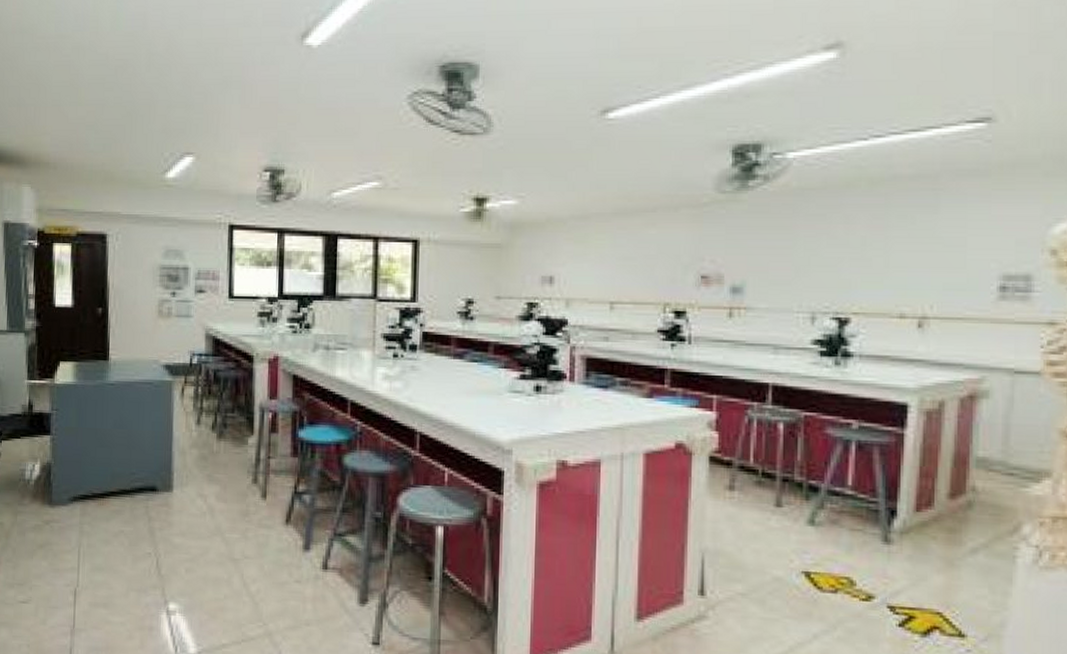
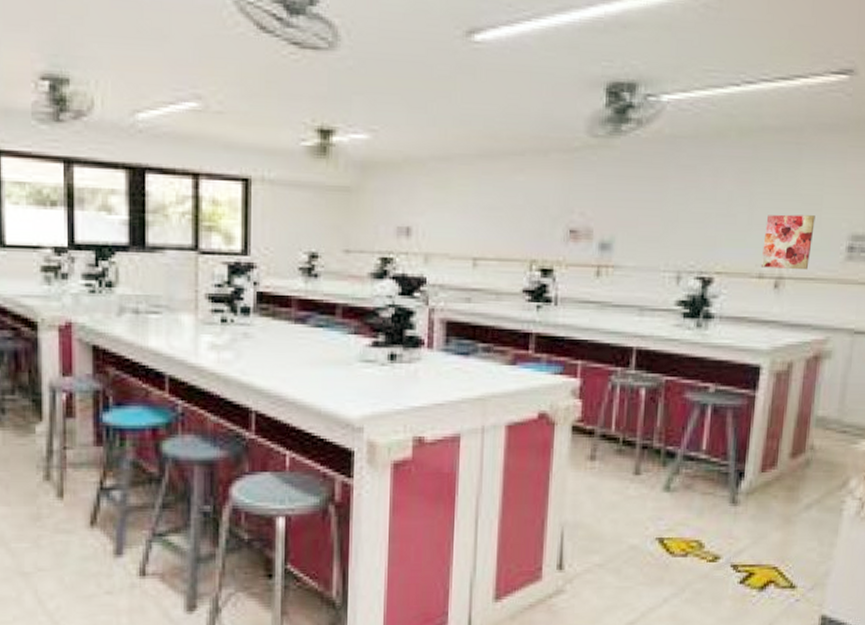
wall art: none [901,256,959,310] -> present [760,214,815,271]

